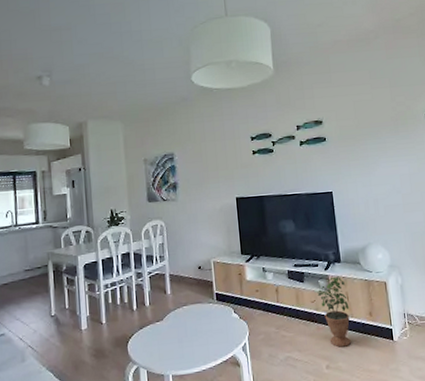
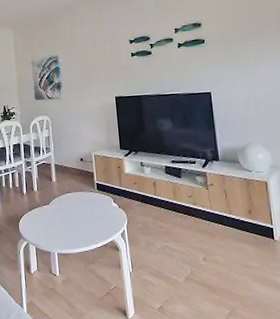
potted plant: present [317,275,351,347] -> none [194,172,229,242]

